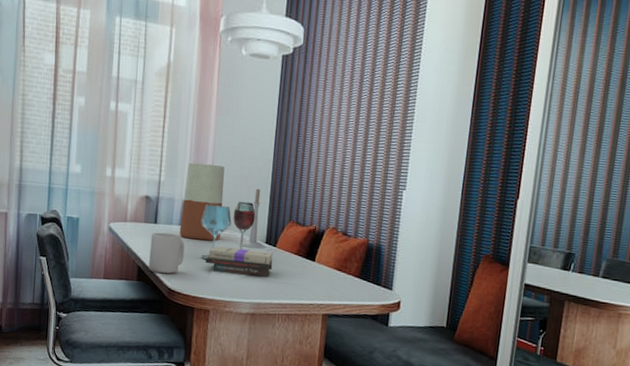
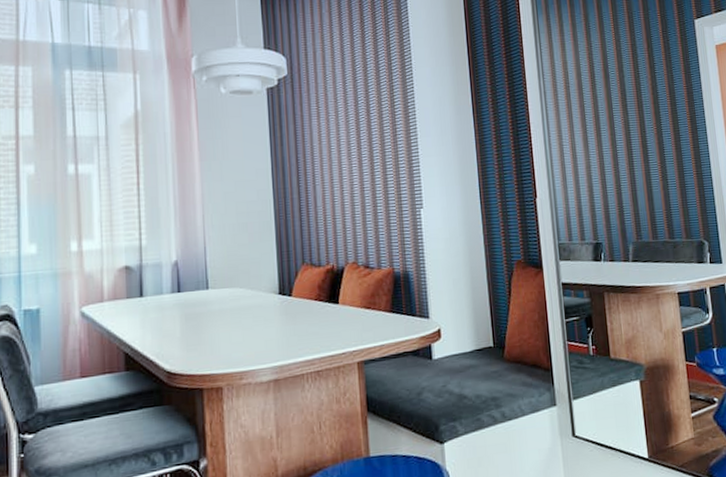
mug: present [149,232,185,274] -> none [137,304,183,356]
vase: present [179,162,225,241] -> none [172,216,225,308]
wine glass: present [201,204,232,259] -> none [197,261,235,327]
books: present [205,246,274,277] -> none [209,303,291,340]
wineglass: present [233,201,256,250] -> none [236,251,262,308]
candlestick: present [240,188,265,249] -> none [249,234,279,305]

